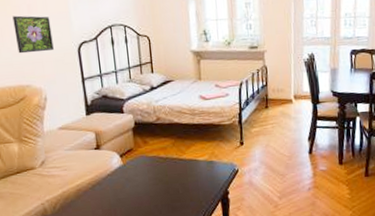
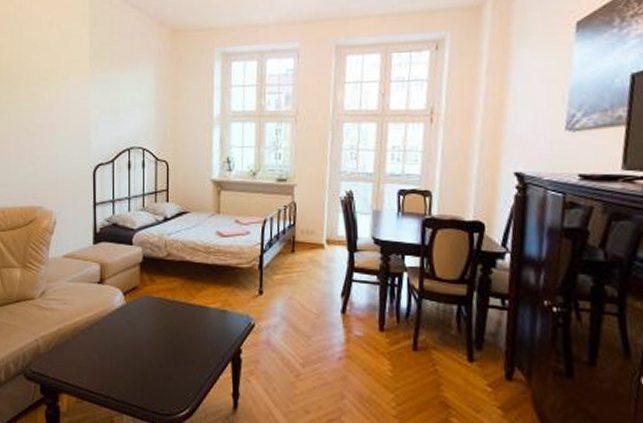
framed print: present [12,15,54,54] -> none [34,133,70,173]

